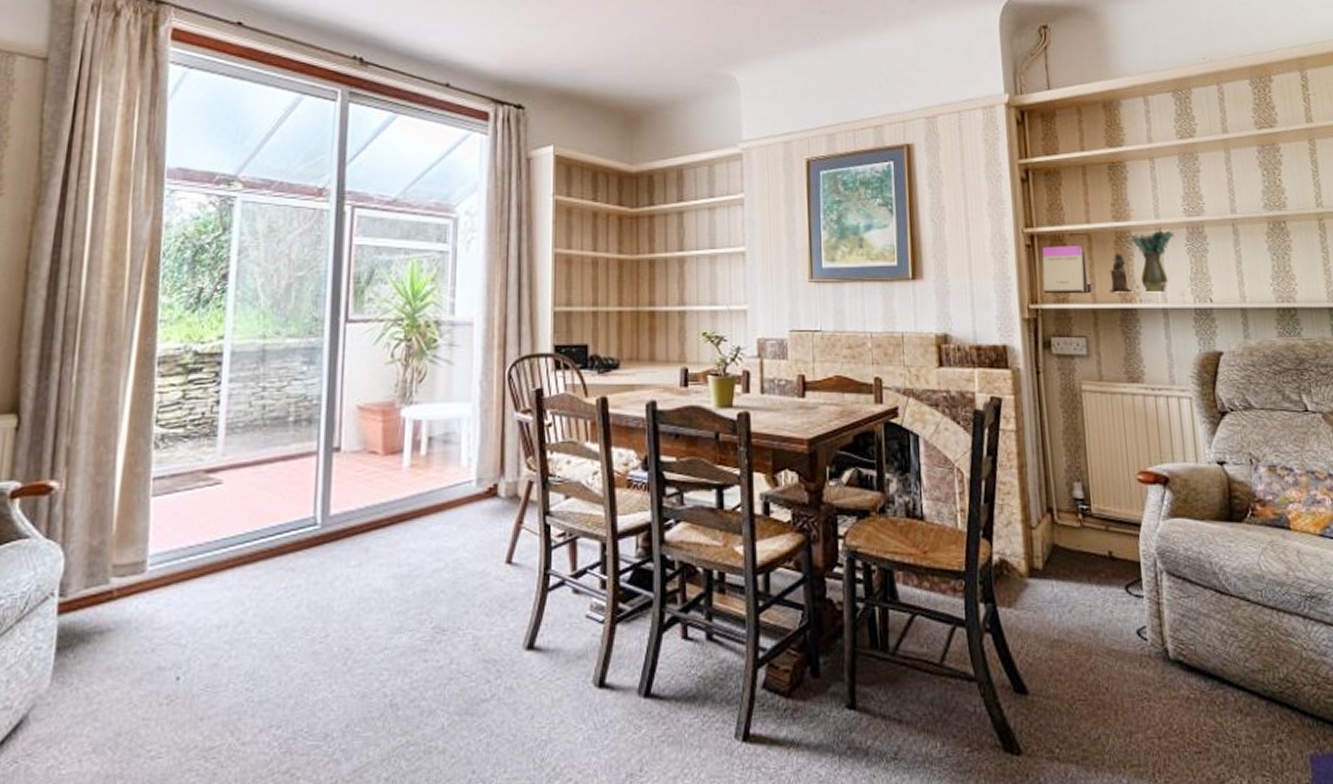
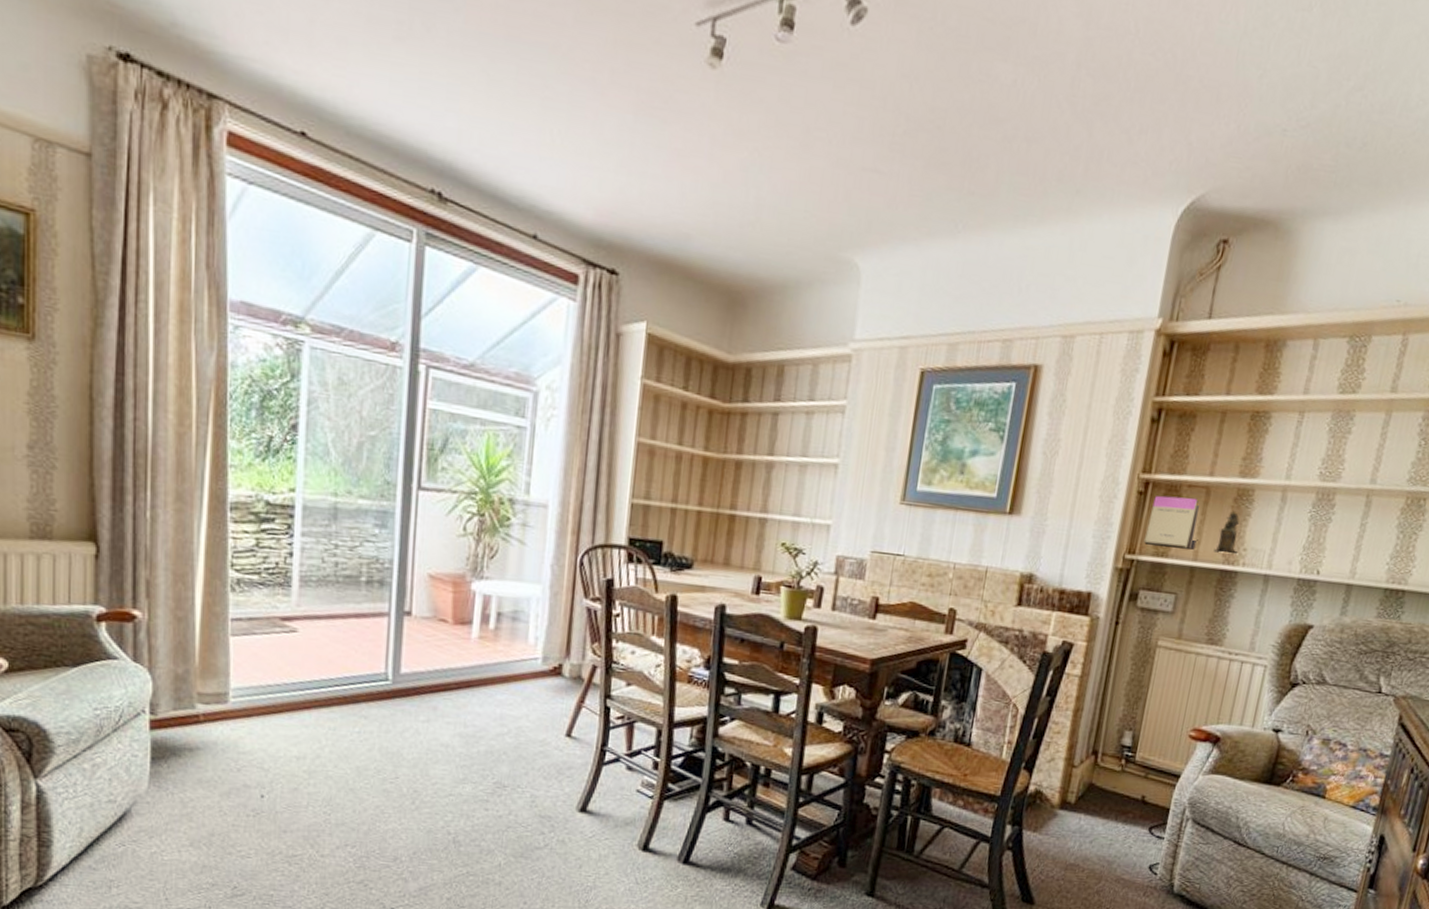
vase: present [1130,229,1175,293] -> none [1250,491,1302,558]

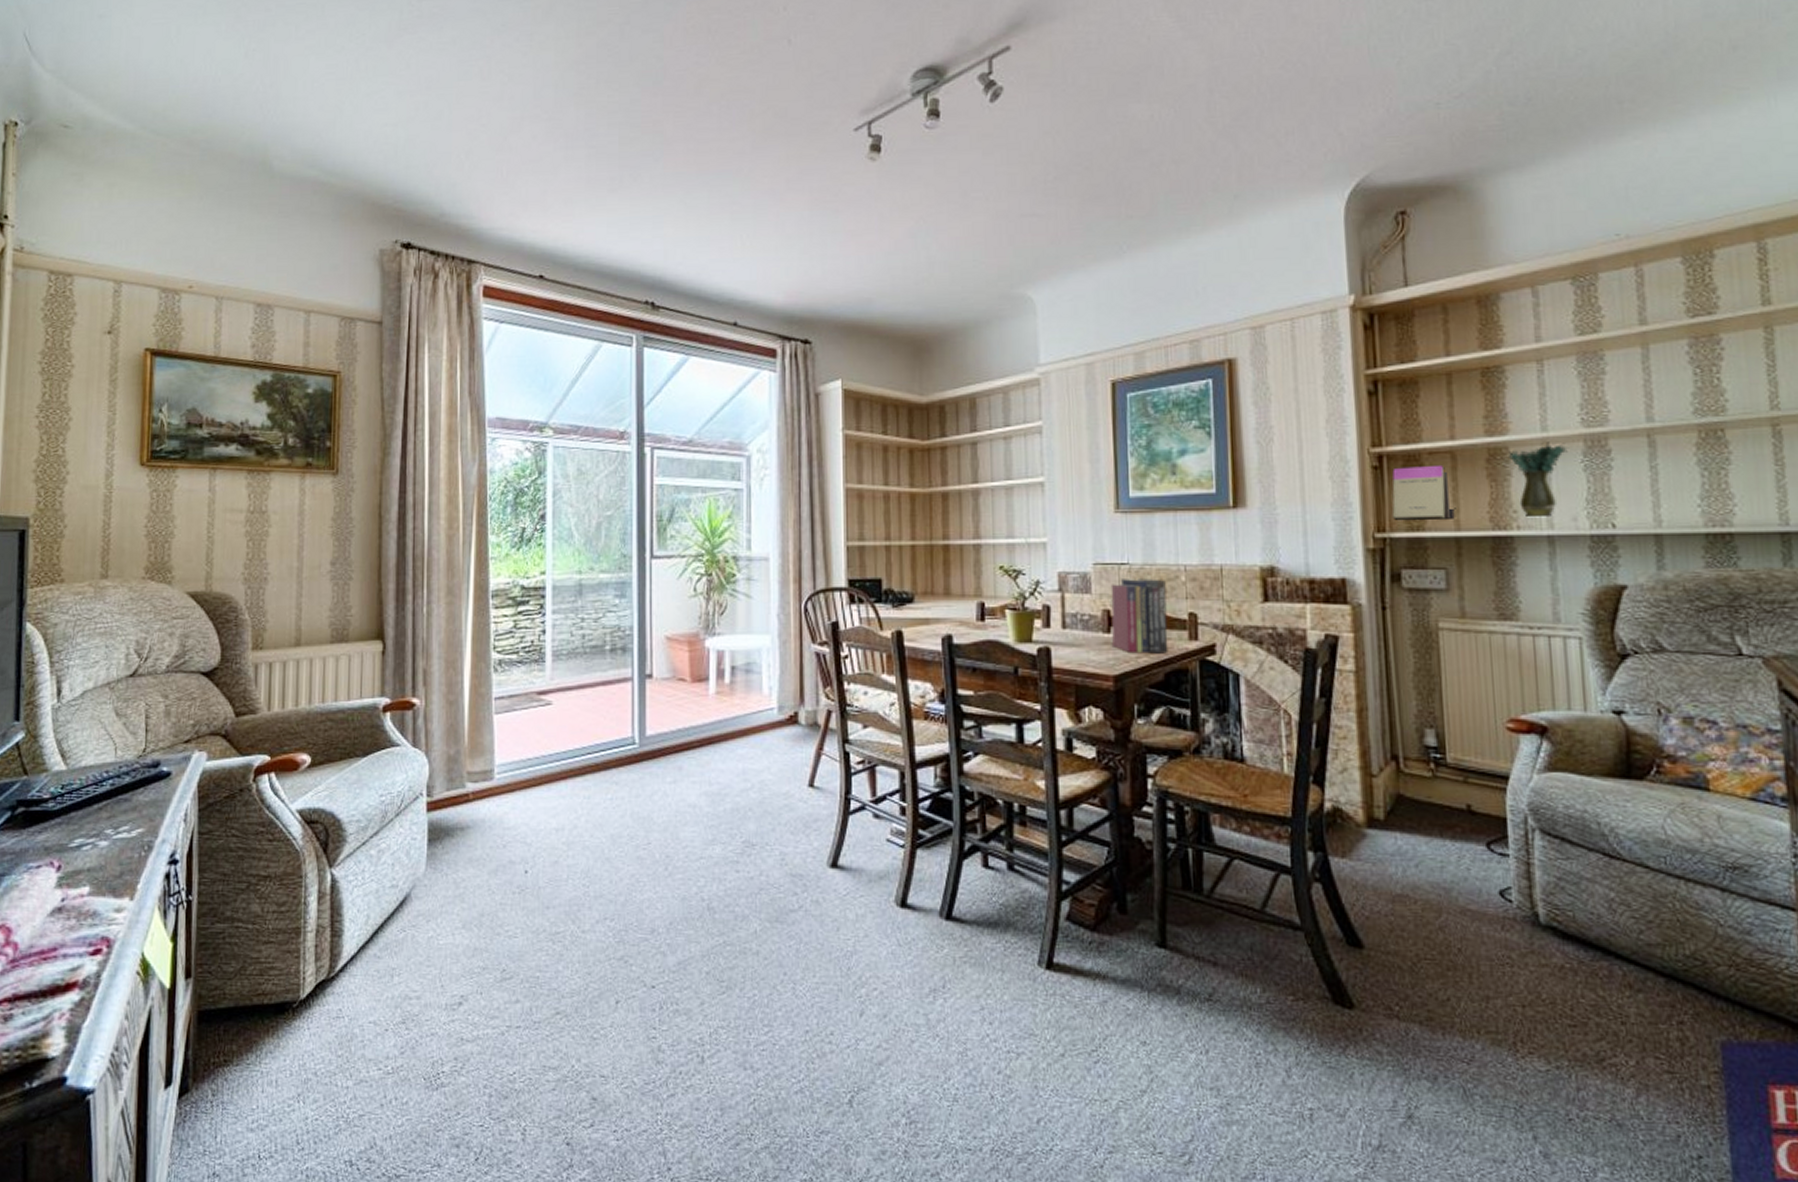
books: none [875,569,935,644] -> present [1110,579,1168,654]
clock: present [1213,510,1239,555] -> none [1477,472,1507,519]
vase: none [1250,491,1302,558] -> present [1507,443,1568,518]

